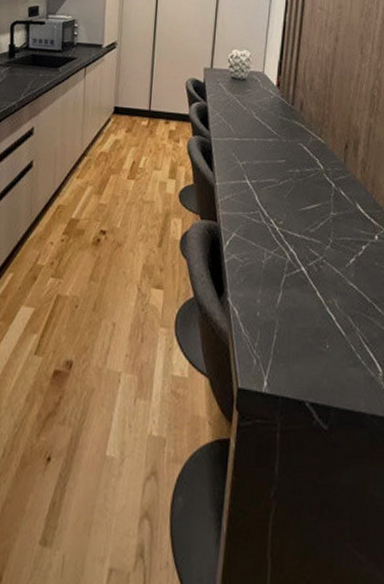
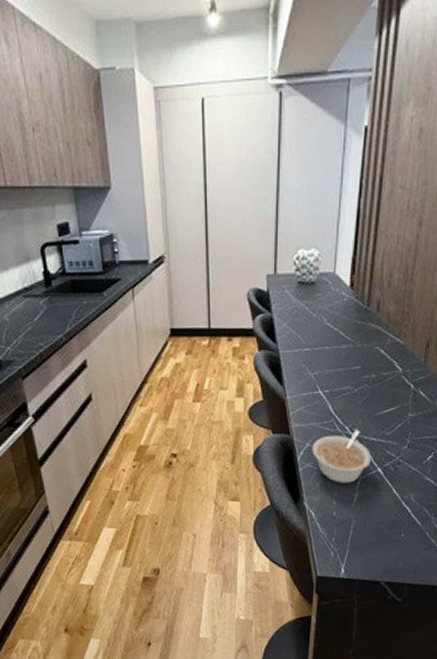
legume: none [237,224,296,281] -> present [312,430,372,483]

